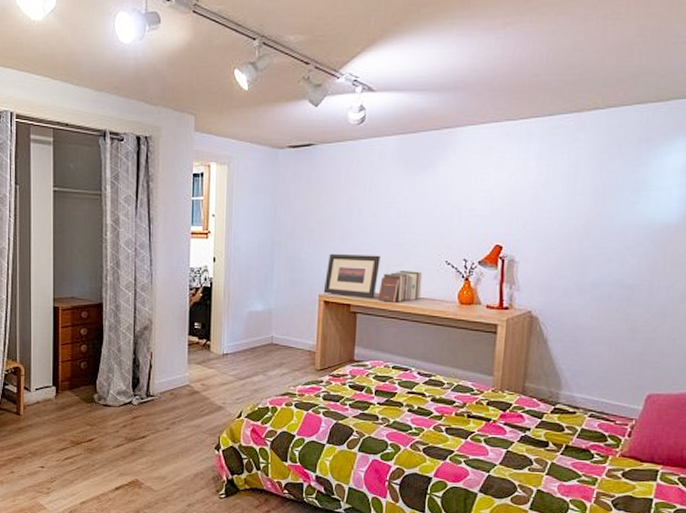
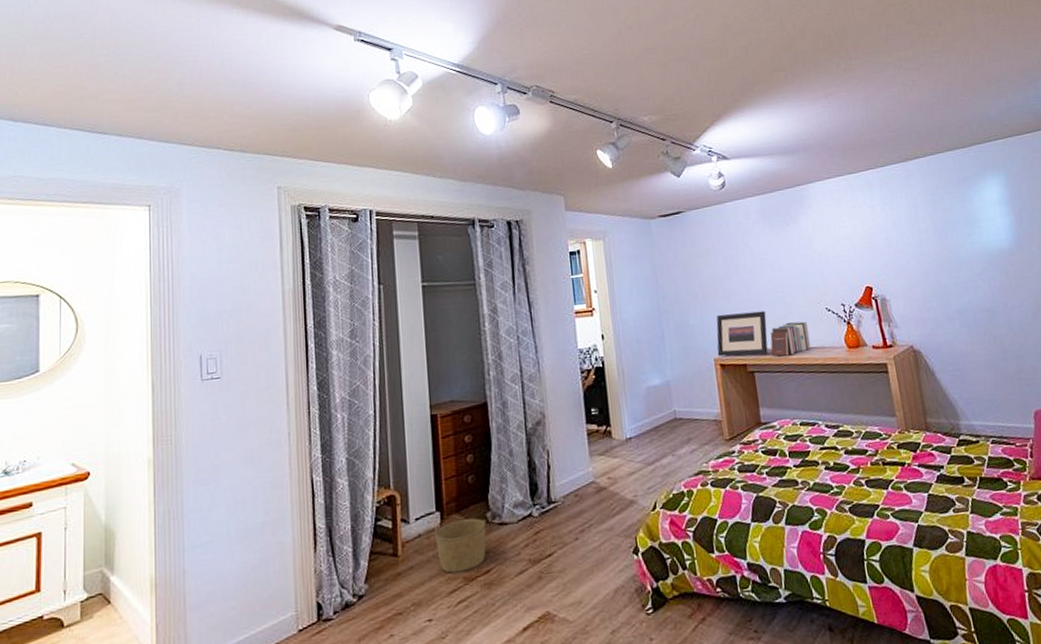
basket: none [50,396,93,437] -> present [434,518,487,573]

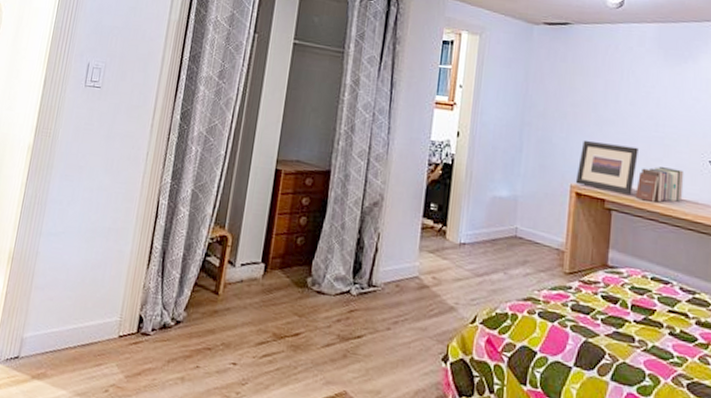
basket: present [434,518,487,573] -> none [254,275,306,328]

